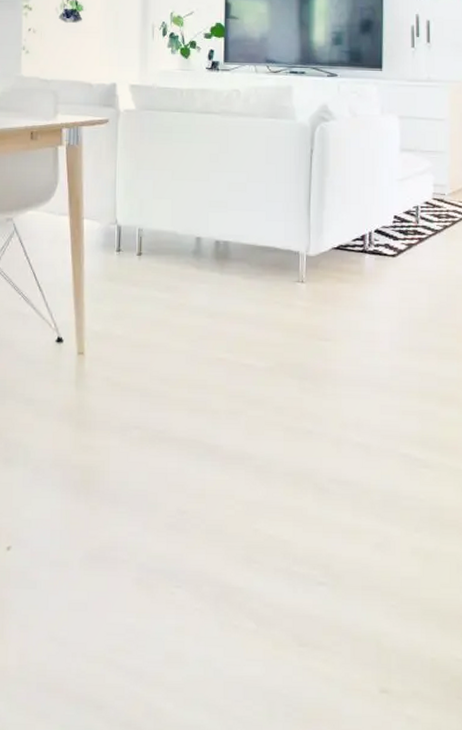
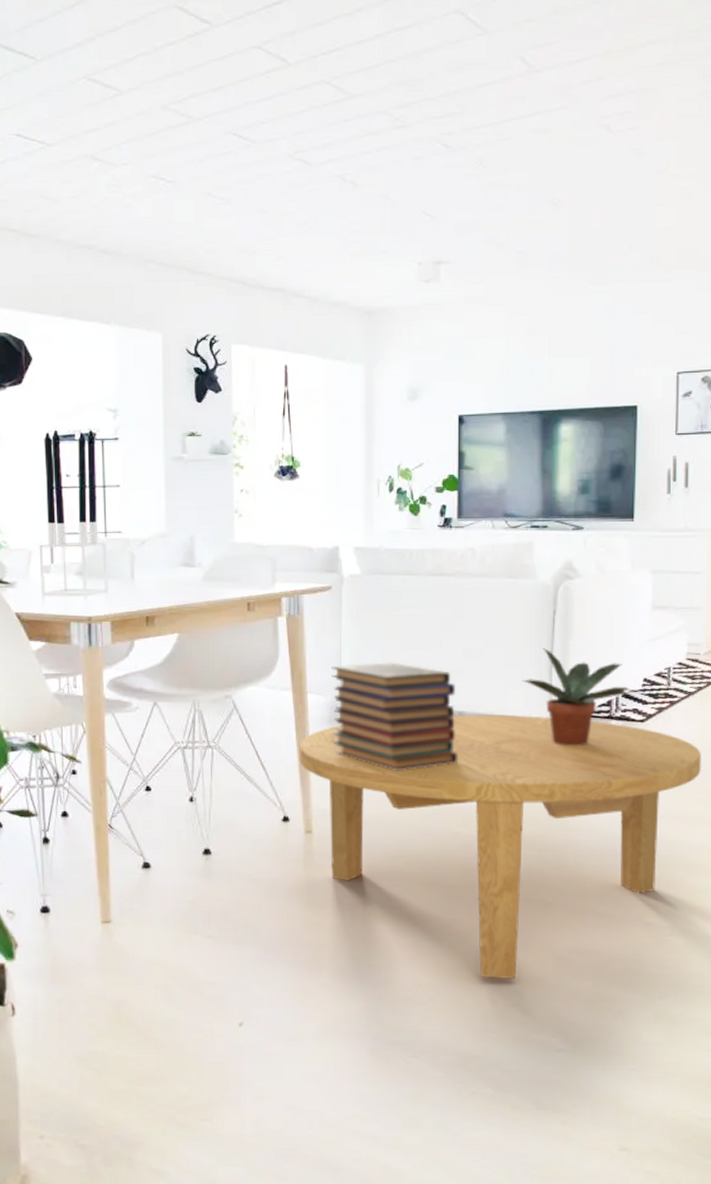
coffee table: none [74,244,449,508] -> present [299,714,701,979]
book stack: none [105,192,224,297] -> present [332,662,459,771]
potted plant: none [282,184,383,277] -> present [522,648,631,746]

